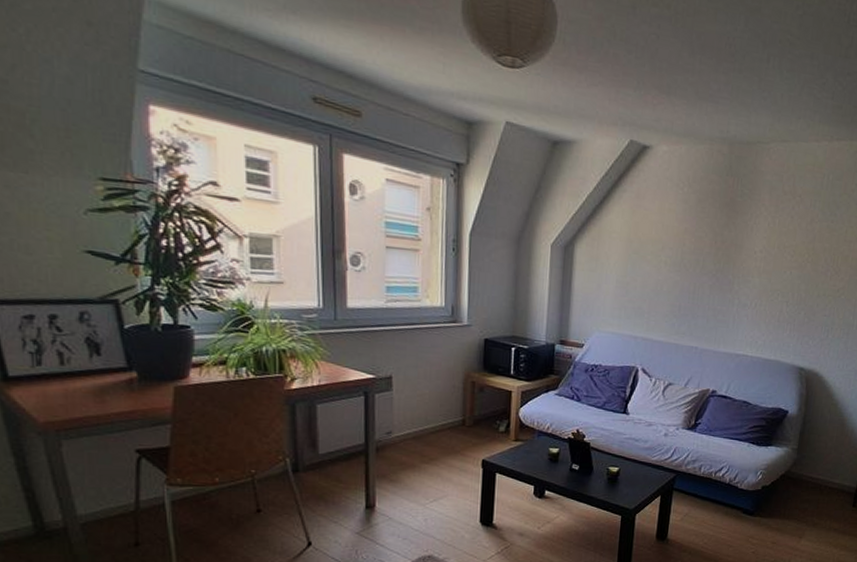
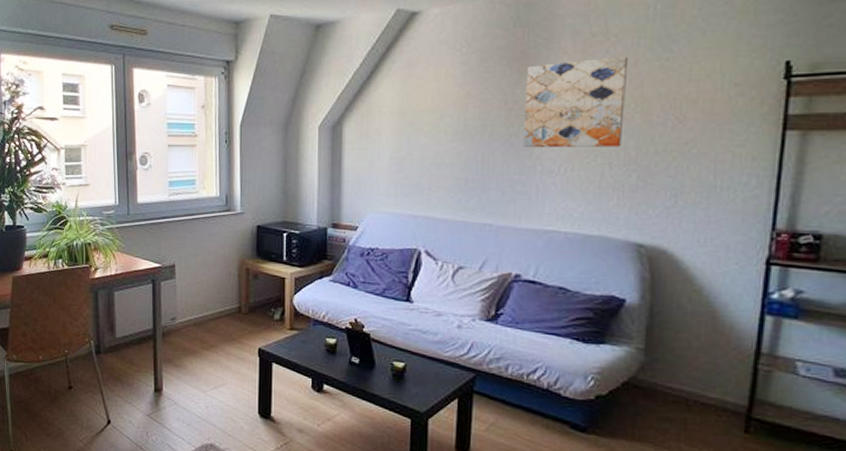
wall art: none [726,212,807,289] -> present [523,56,629,148]

